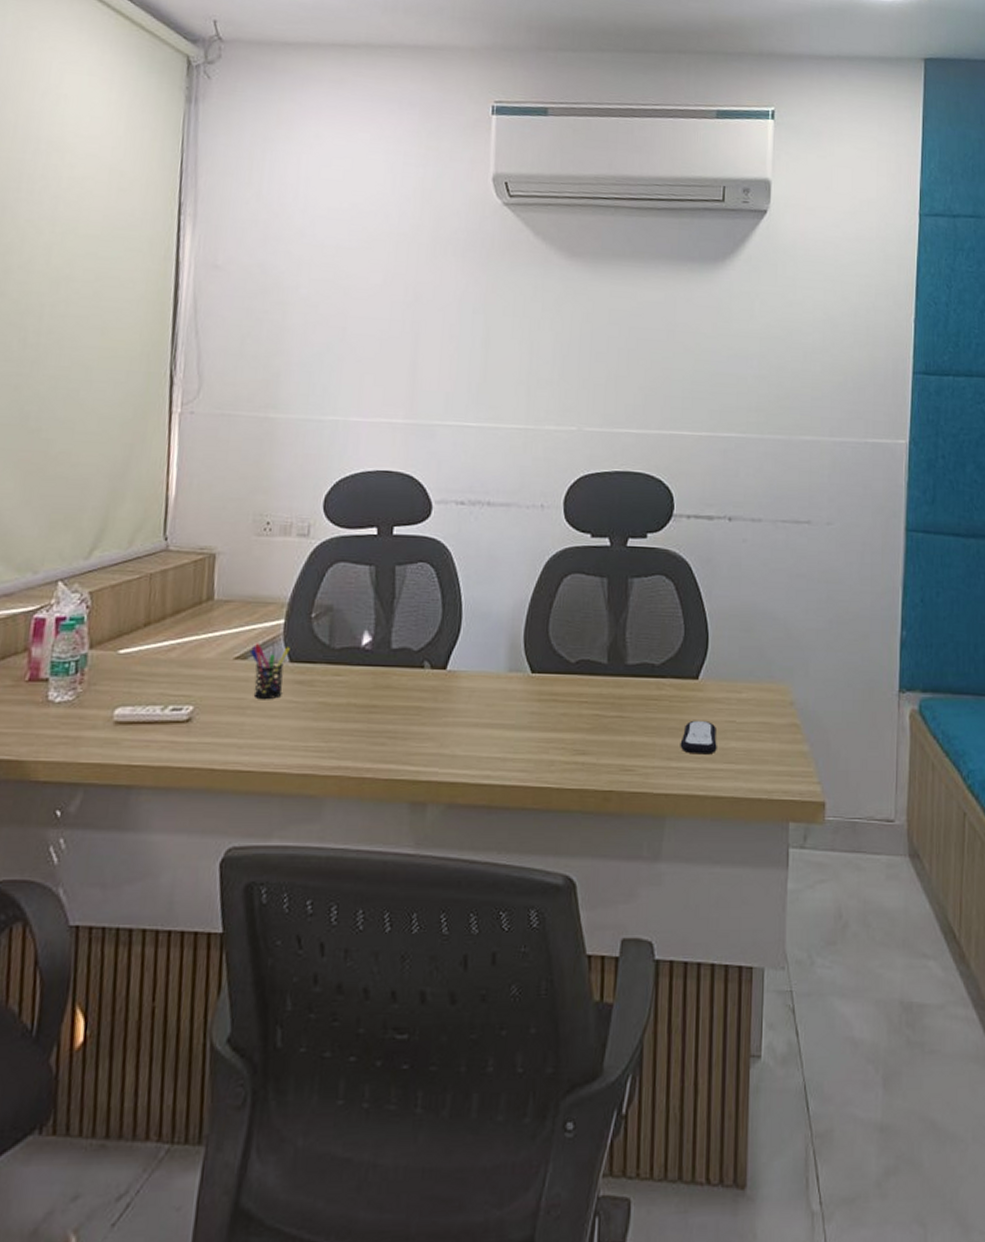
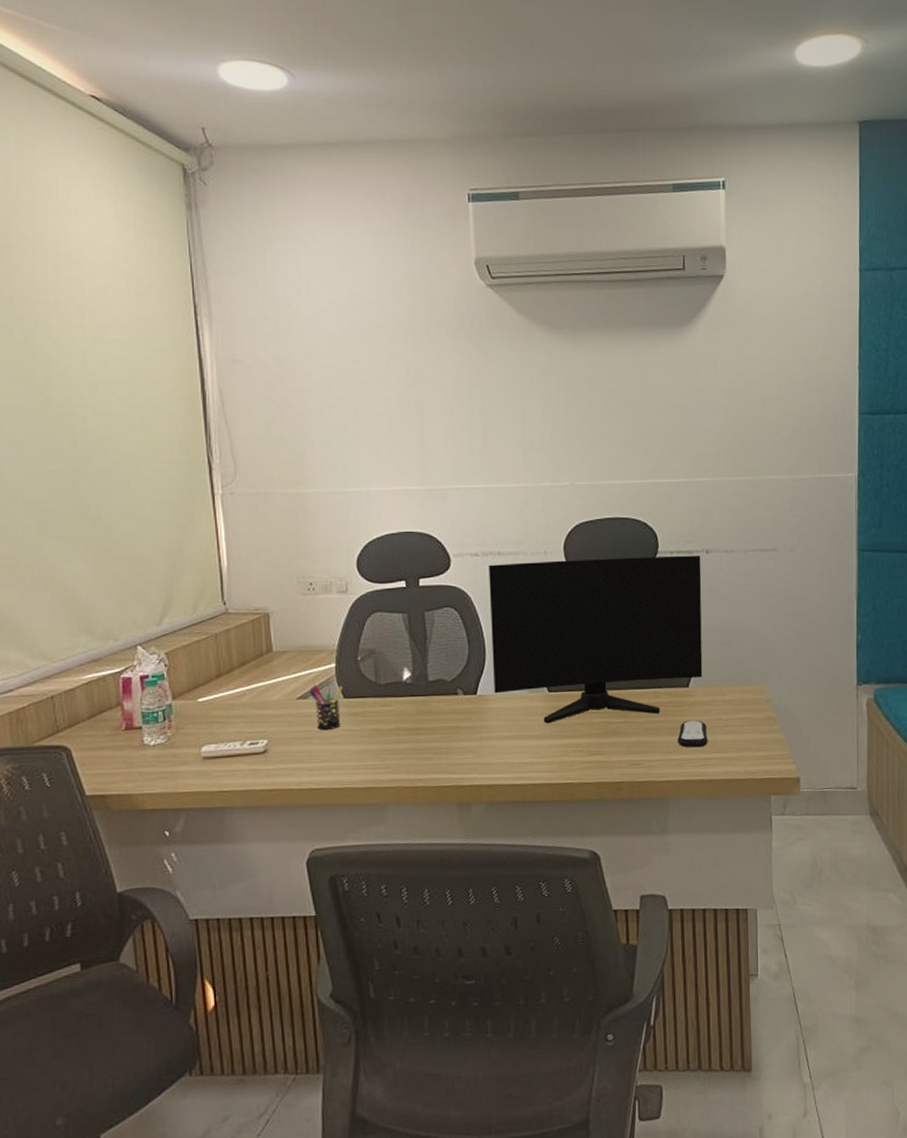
computer monitor: none [467,515,722,712] -> present [488,555,703,724]

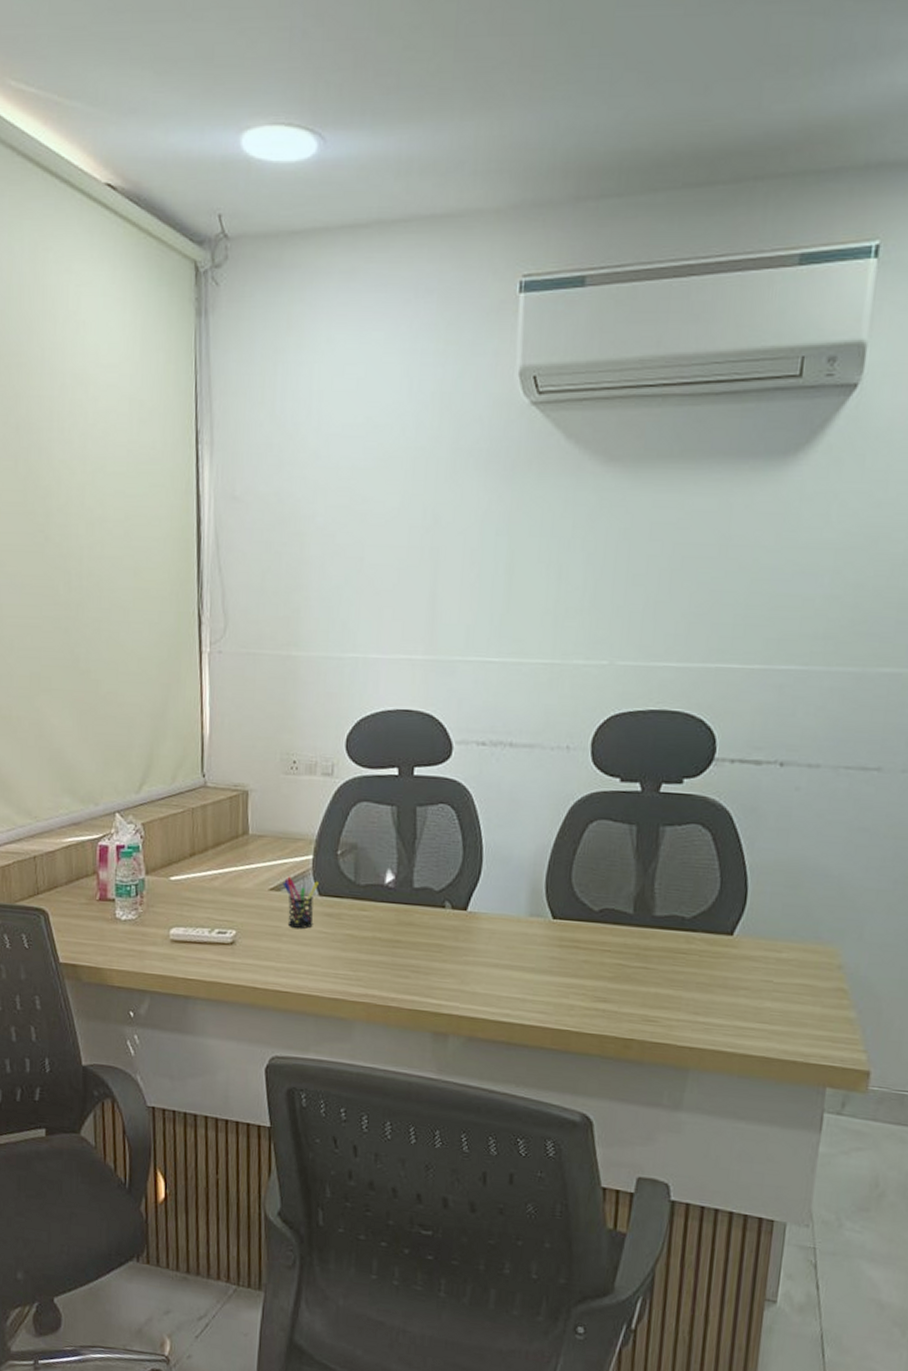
computer monitor: present [488,555,703,724] -> none [488,757,772,964]
remote control: present [677,720,708,748] -> none [708,976,750,1013]

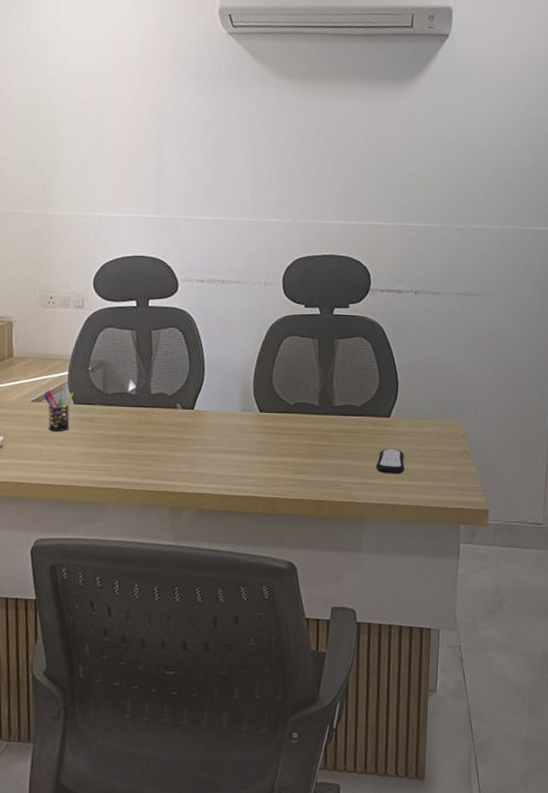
remote control: none [708,976,750,1013] -> present [376,448,405,474]

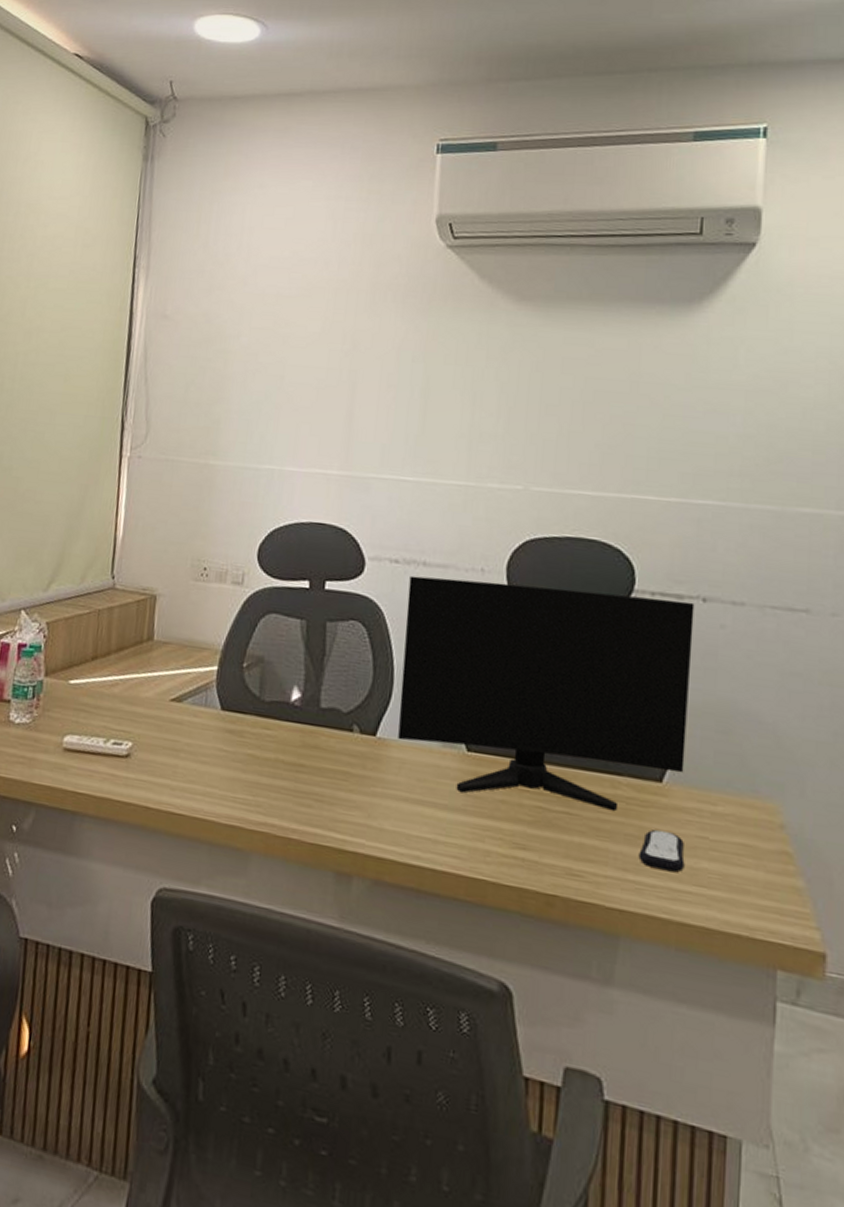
pen holder: present [43,389,74,431] -> none [184,687,222,745]
computer monitor: none [210,291,410,442] -> present [398,575,695,812]

